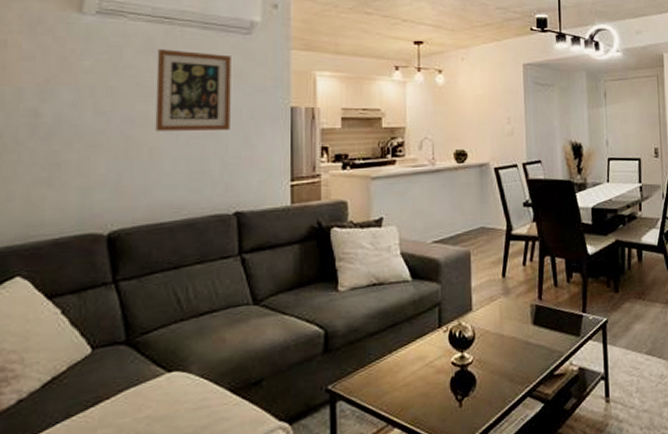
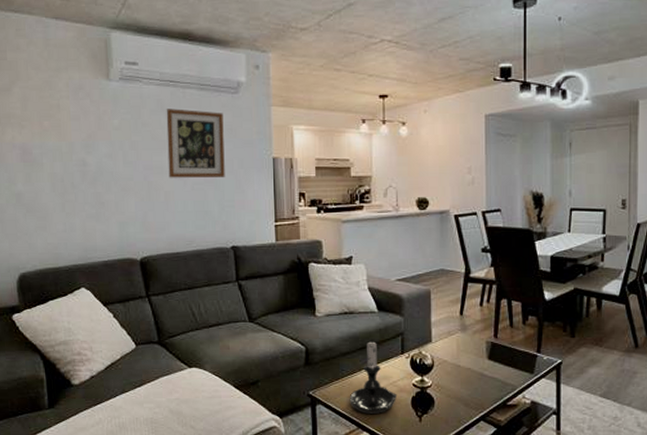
candle holder: none [377,314,435,405] -> present [349,340,398,414]

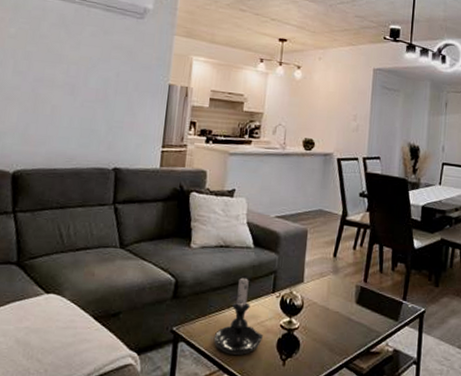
wall art: present [166,109,225,178] -> none [58,24,125,98]

